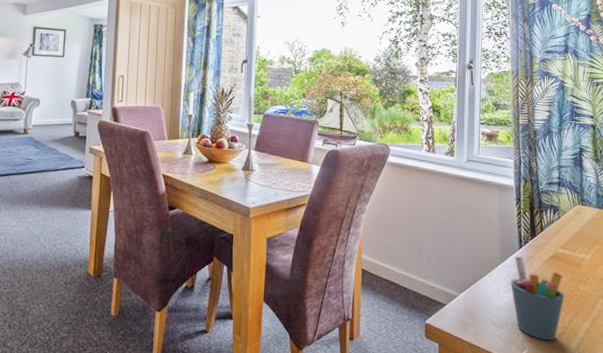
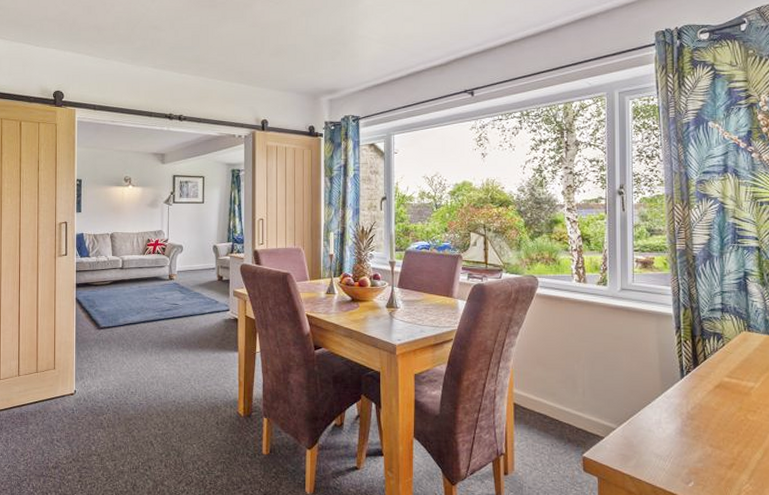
pen holder: present [510,256,565,341] -> none [673,386,732,473]

